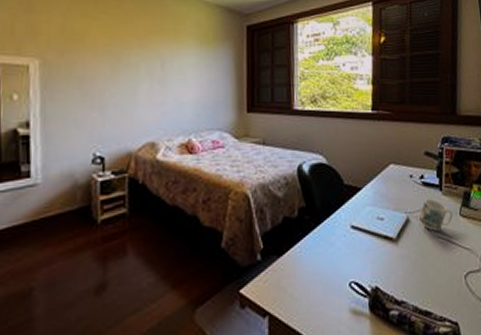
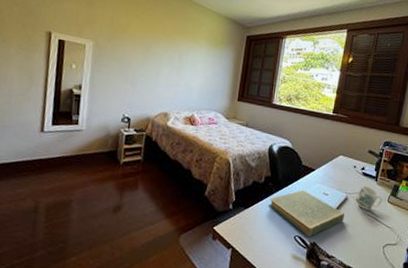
book: none [309,217,409,280] -> present [269,189,344,236]

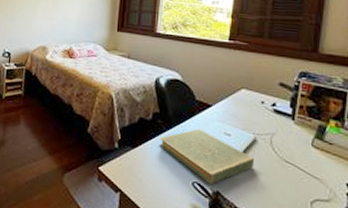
mug: present [354,186,382,210] -> none [266,125,304,156]

